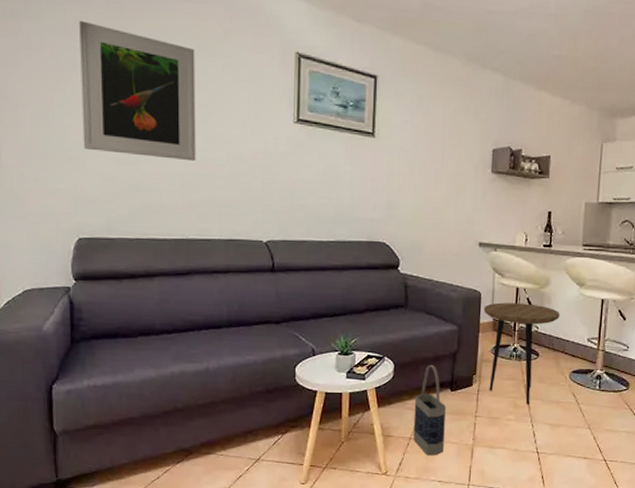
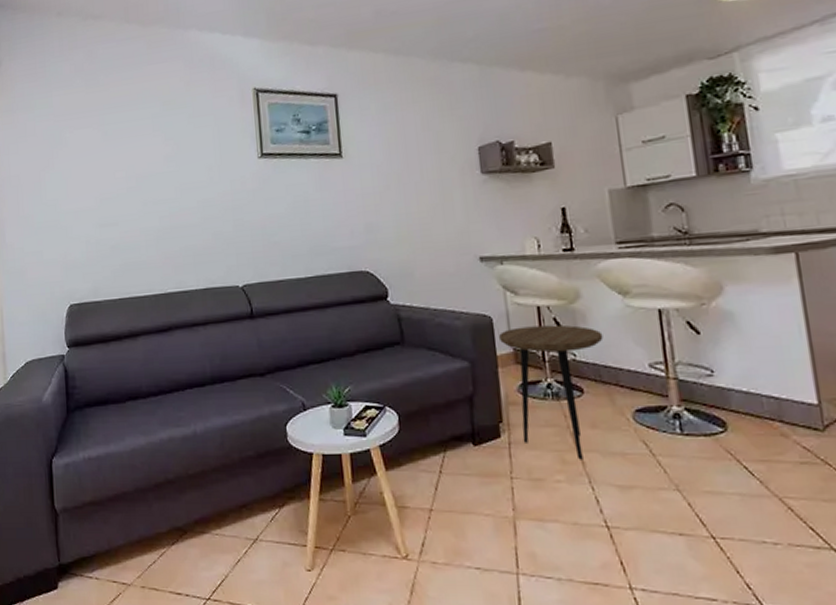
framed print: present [79,20,196,162] -> none [63,101,169,218]
bag: present [413,364,446,456] -> none [429,412,476,533]

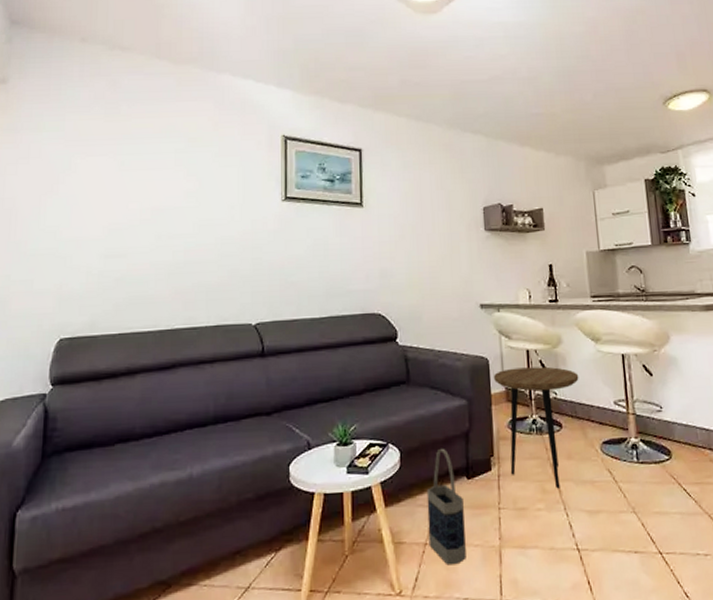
bag: none [429,412,476,533] -> present [426,448,466,566]

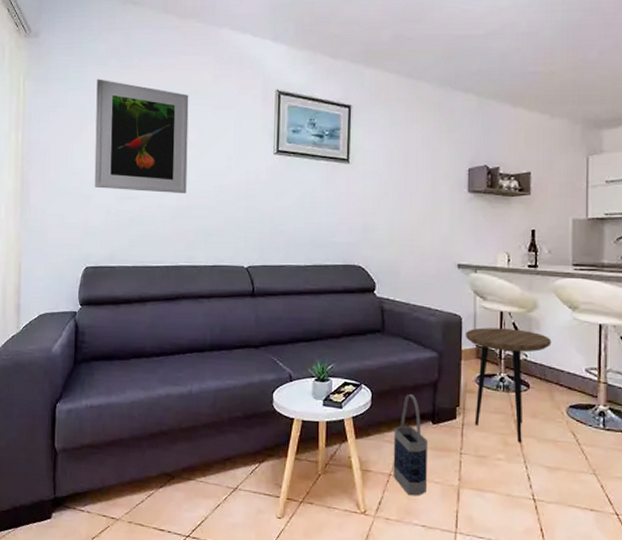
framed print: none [72,127,186,249] -> present [94,79,189,194]

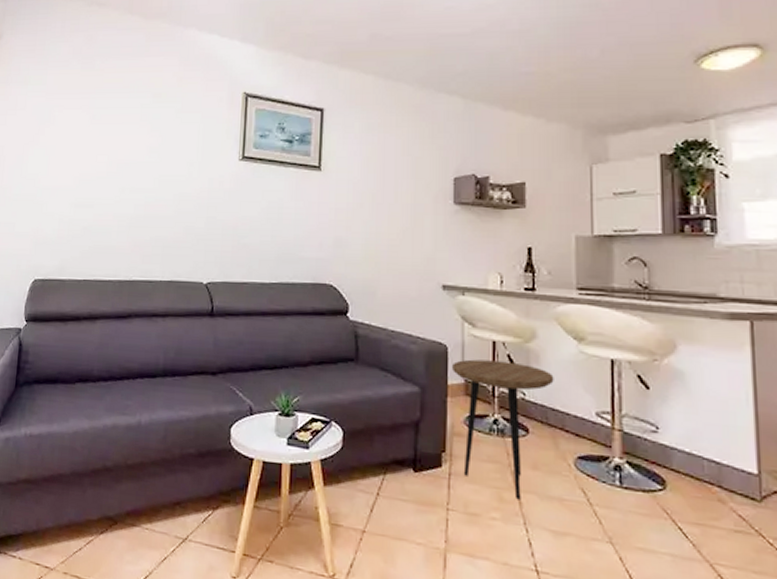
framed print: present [94,79,189,194] -> none [48,81,151,203]
bag: present [393,393,427,496] -> none [367,434,408,560]

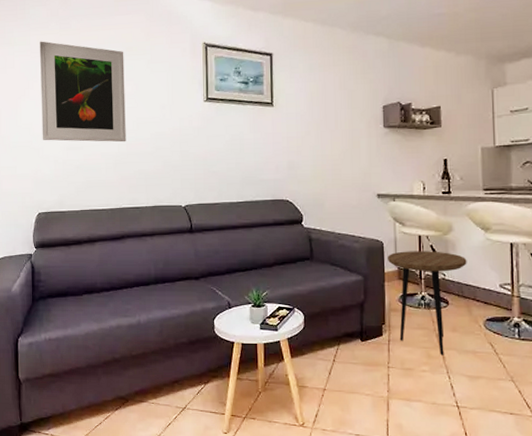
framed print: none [48,81,151,203] -> present [40,41,126,143]

